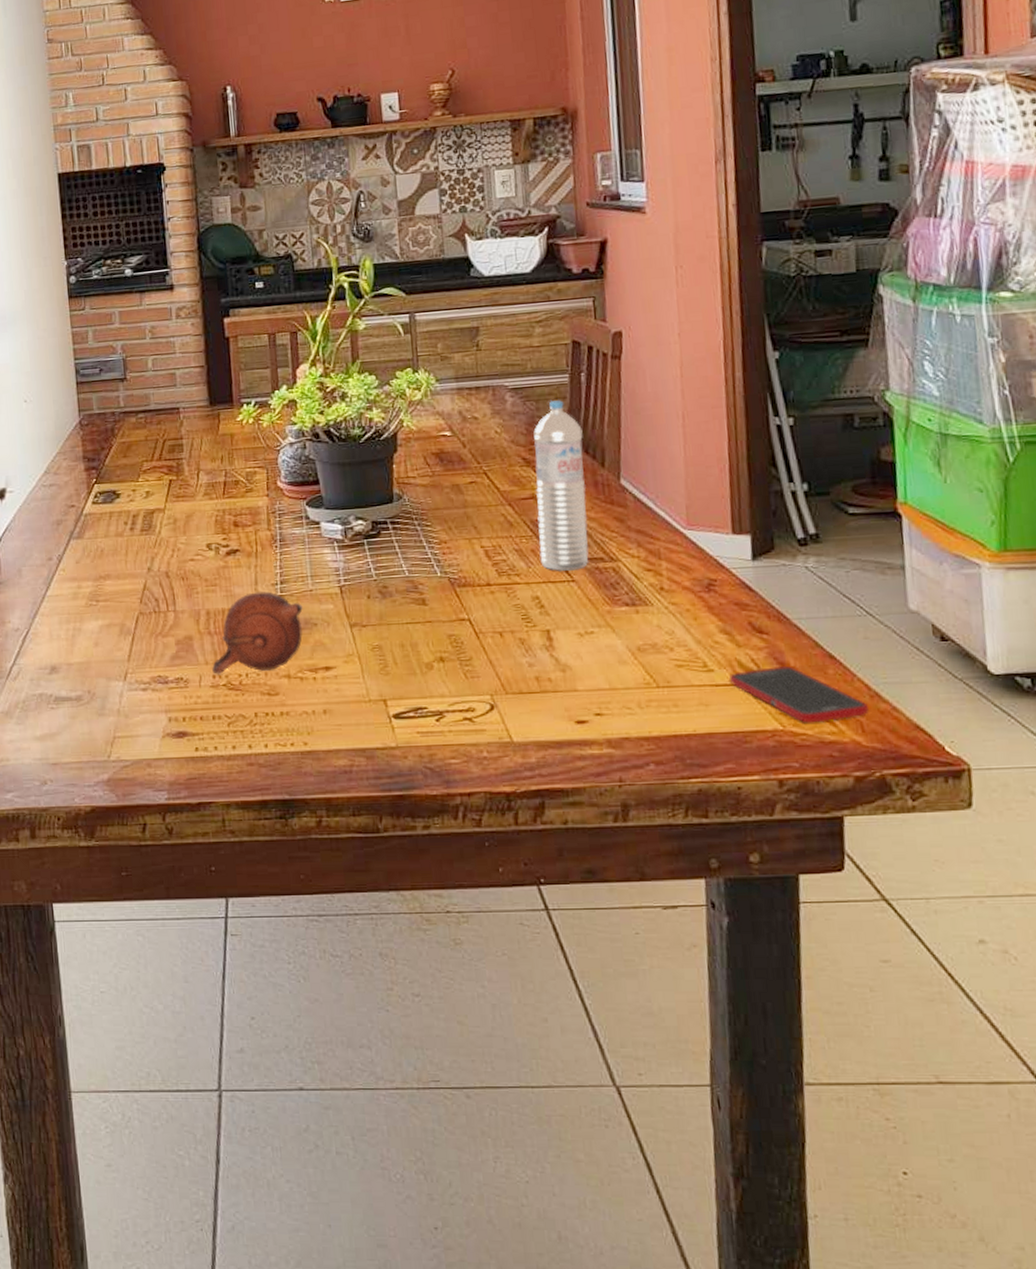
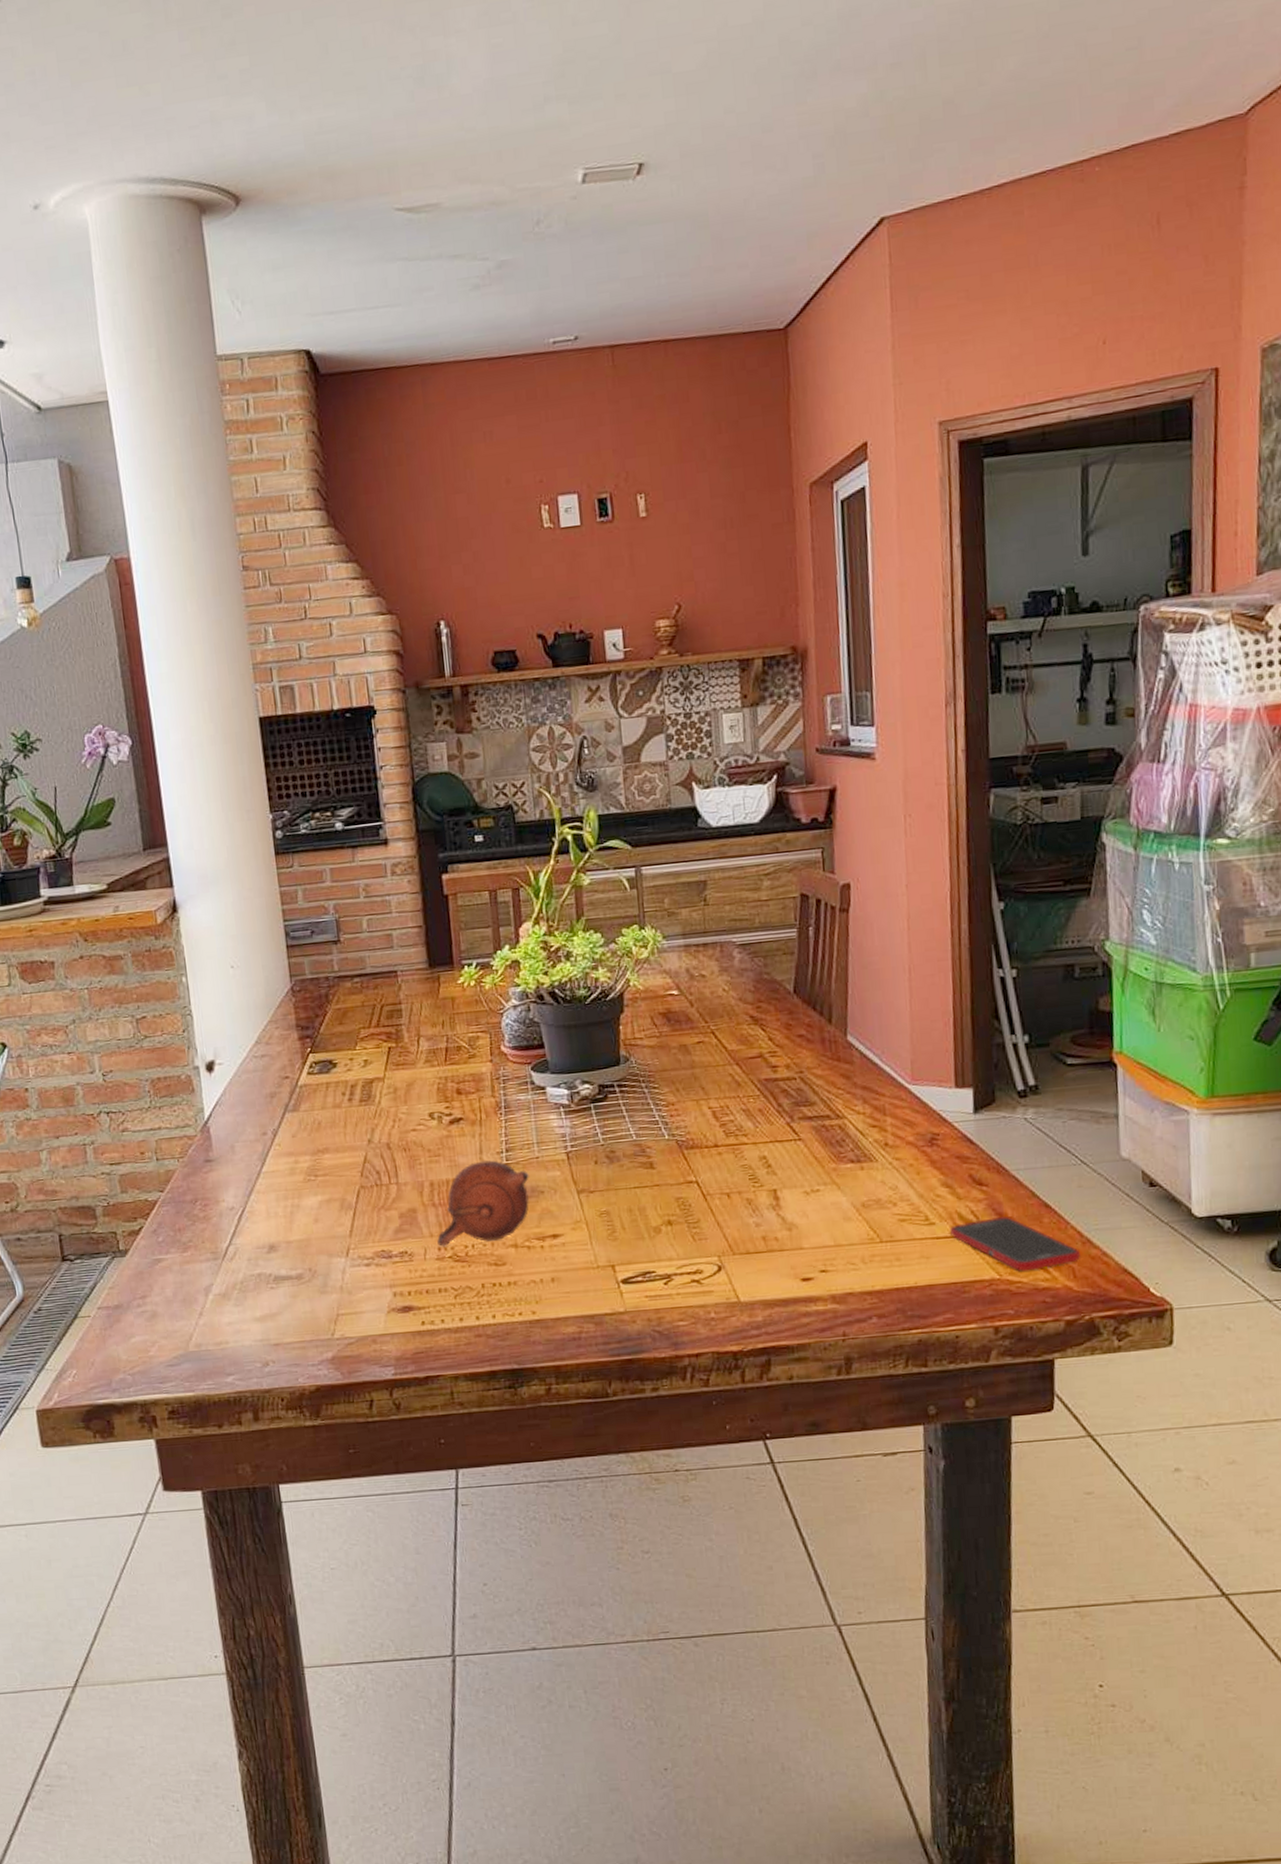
water bottle: present [533,400,589,571] -> none [761,956,816,1130]

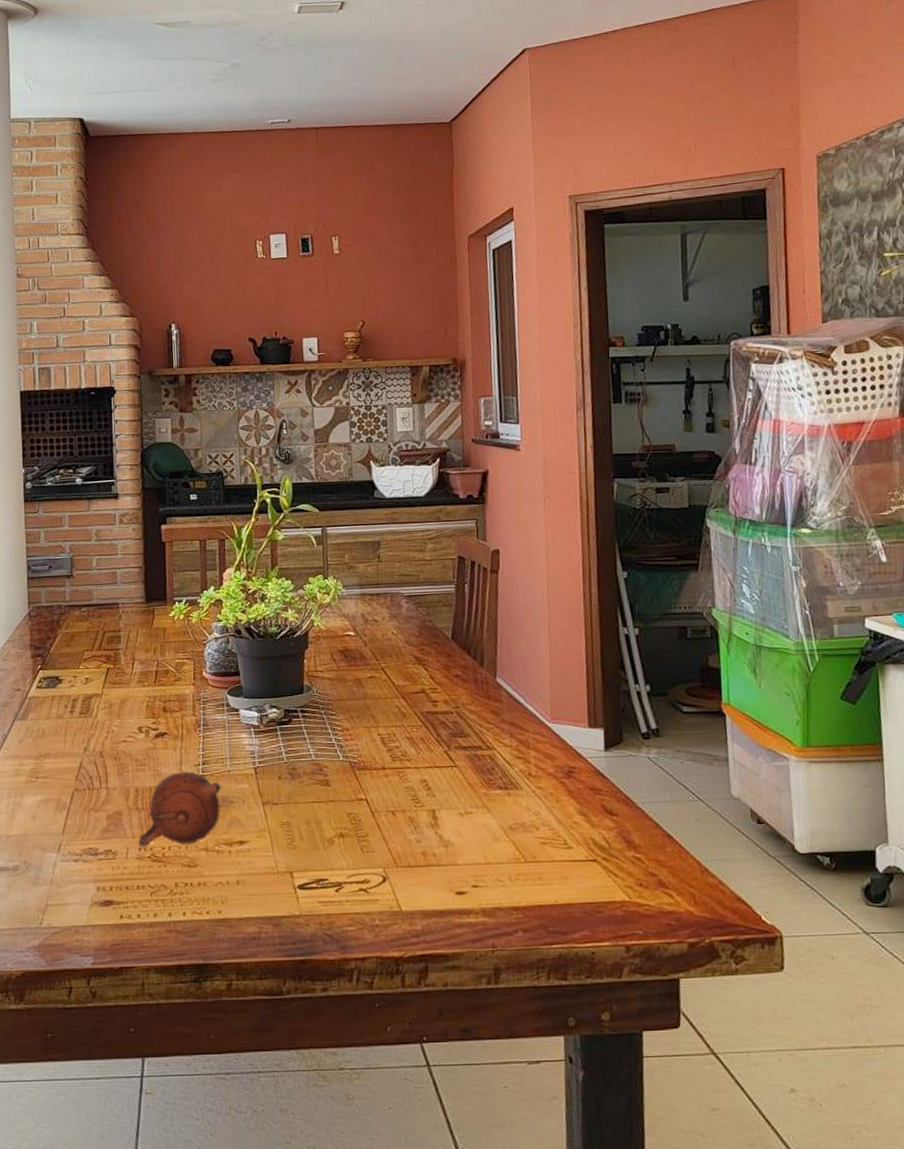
cell phone: present [950,1216,1080,1271] -> none [585,844,700,895]

